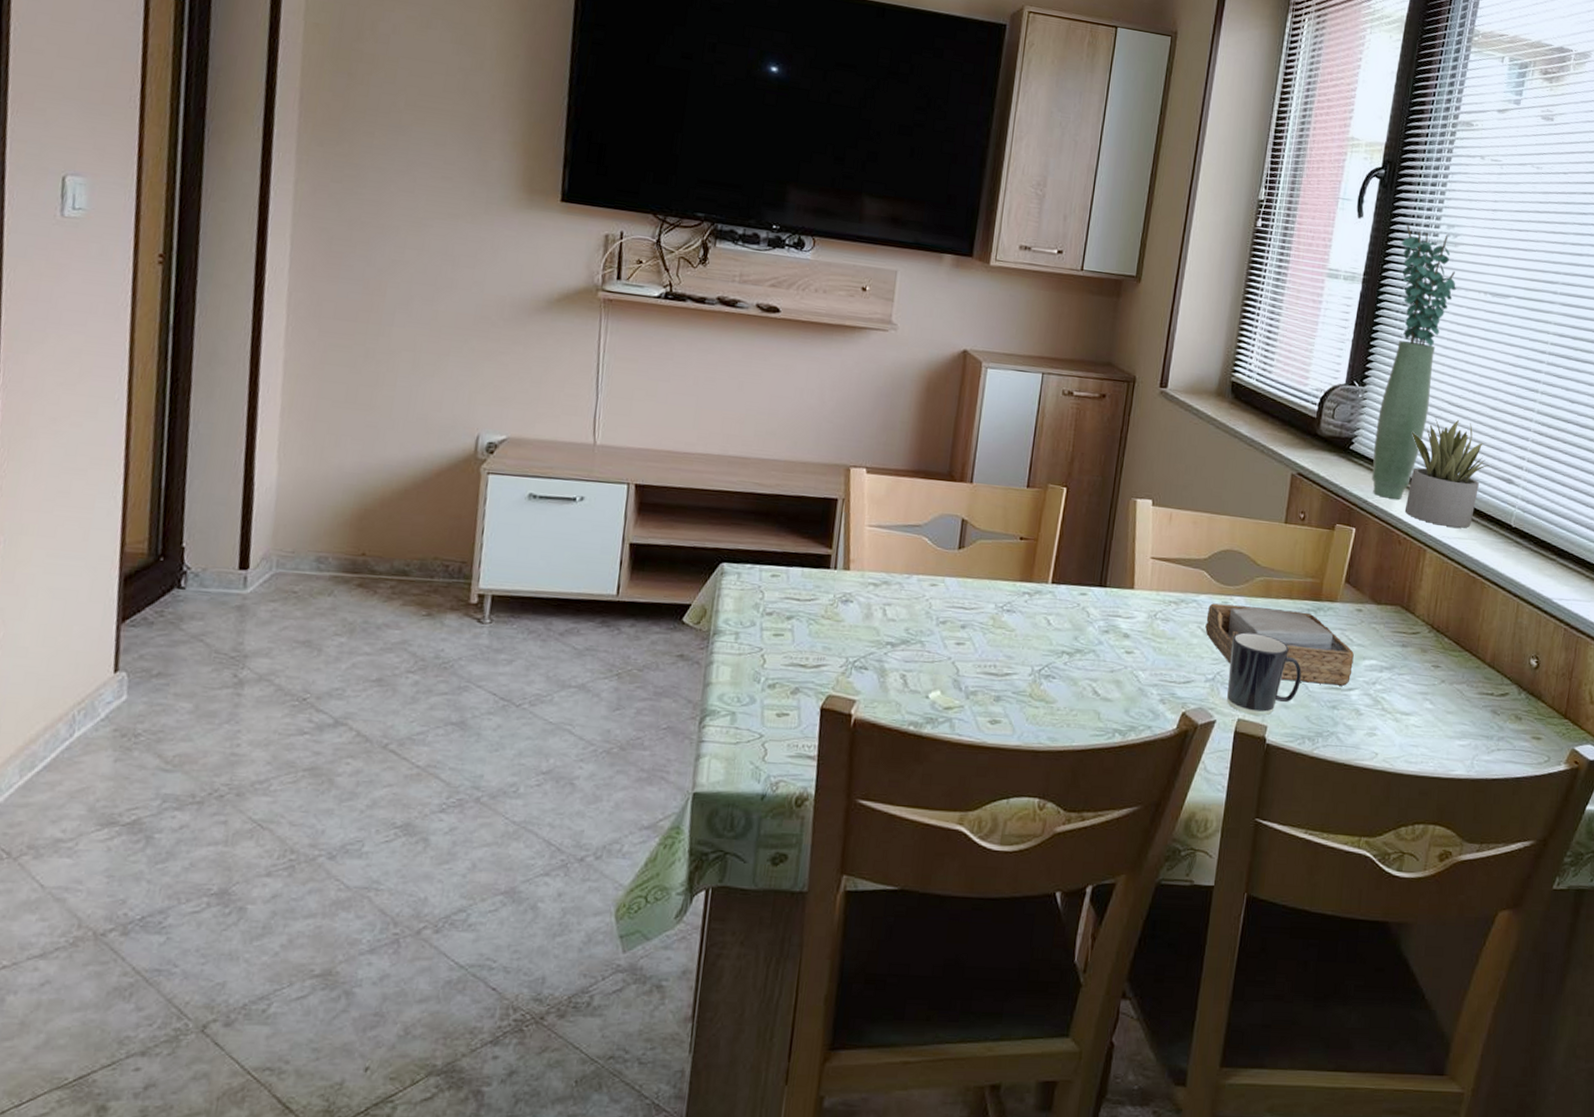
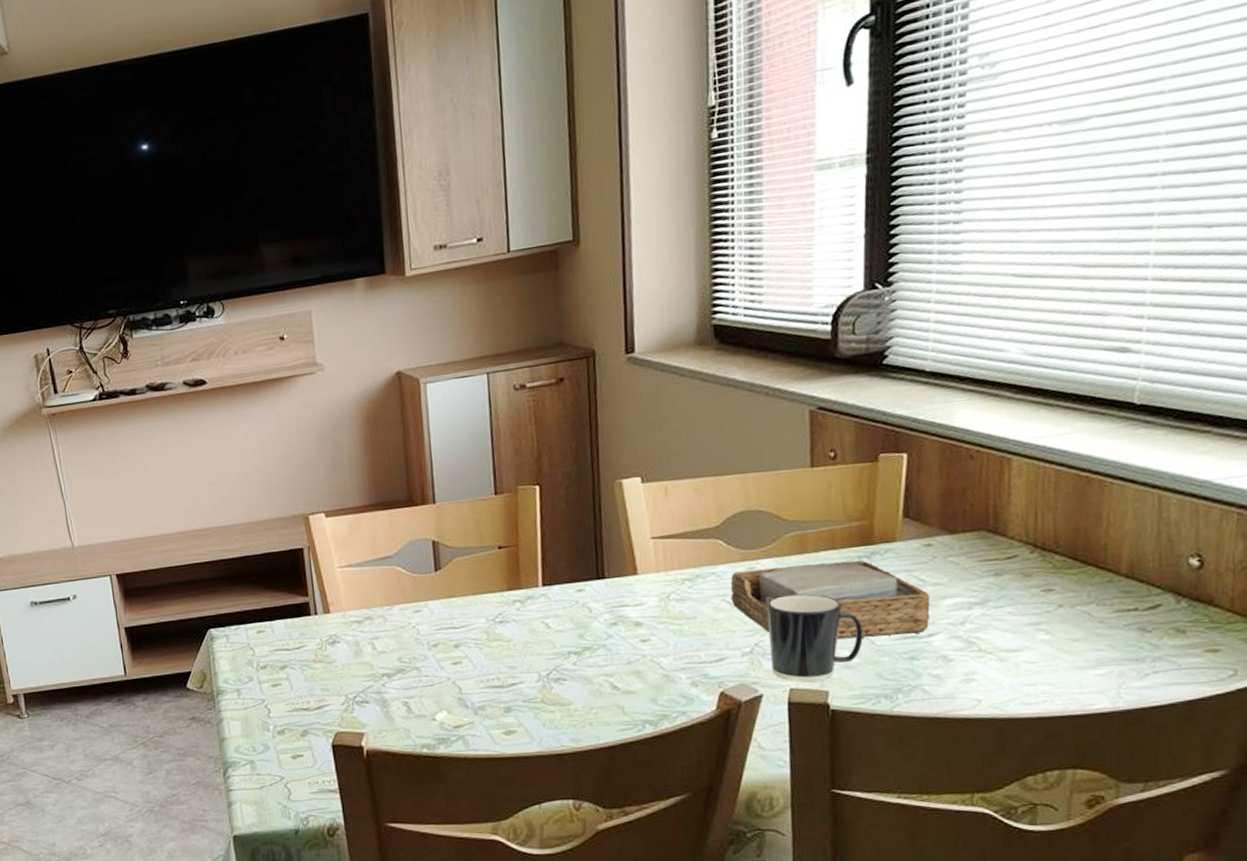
vase: present [1371,225,1457,500] -> none [914,67,1006,410]
succulent plant: present [1404,417,1490,528] -> none [966,292,1090,426]

